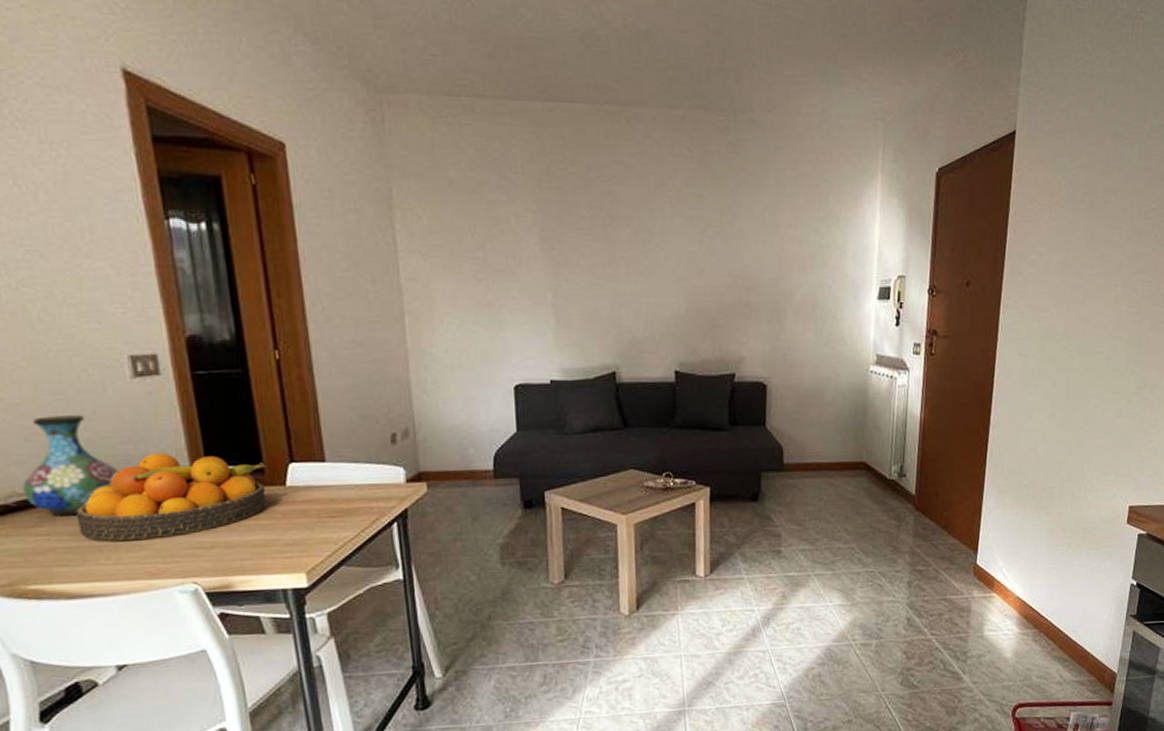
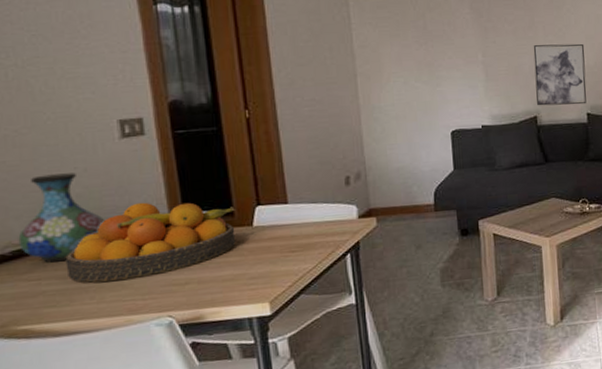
wall art: none [613,286,676,360] -> present [533,43,587,106]

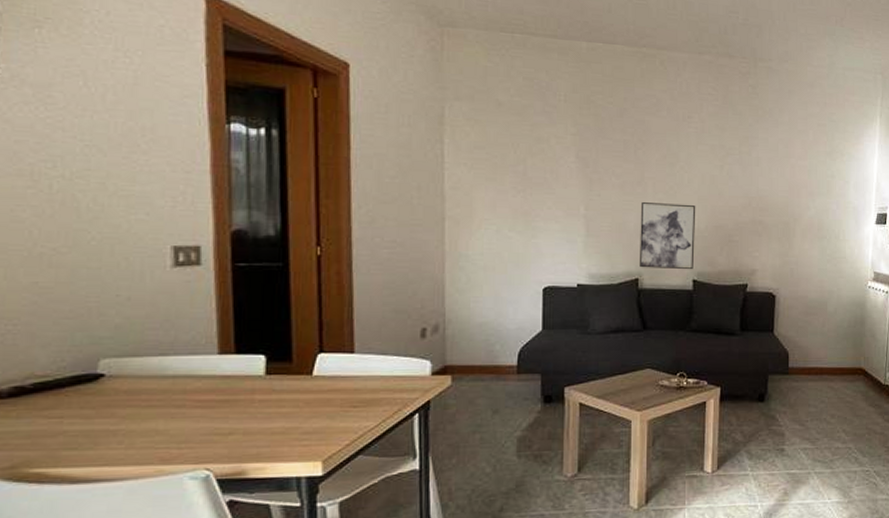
vase: present [18,173,105,263] -> none [42,301,145,399]
fruit bowl: present [65,202,236,283] -> none [94,339,294,426]

